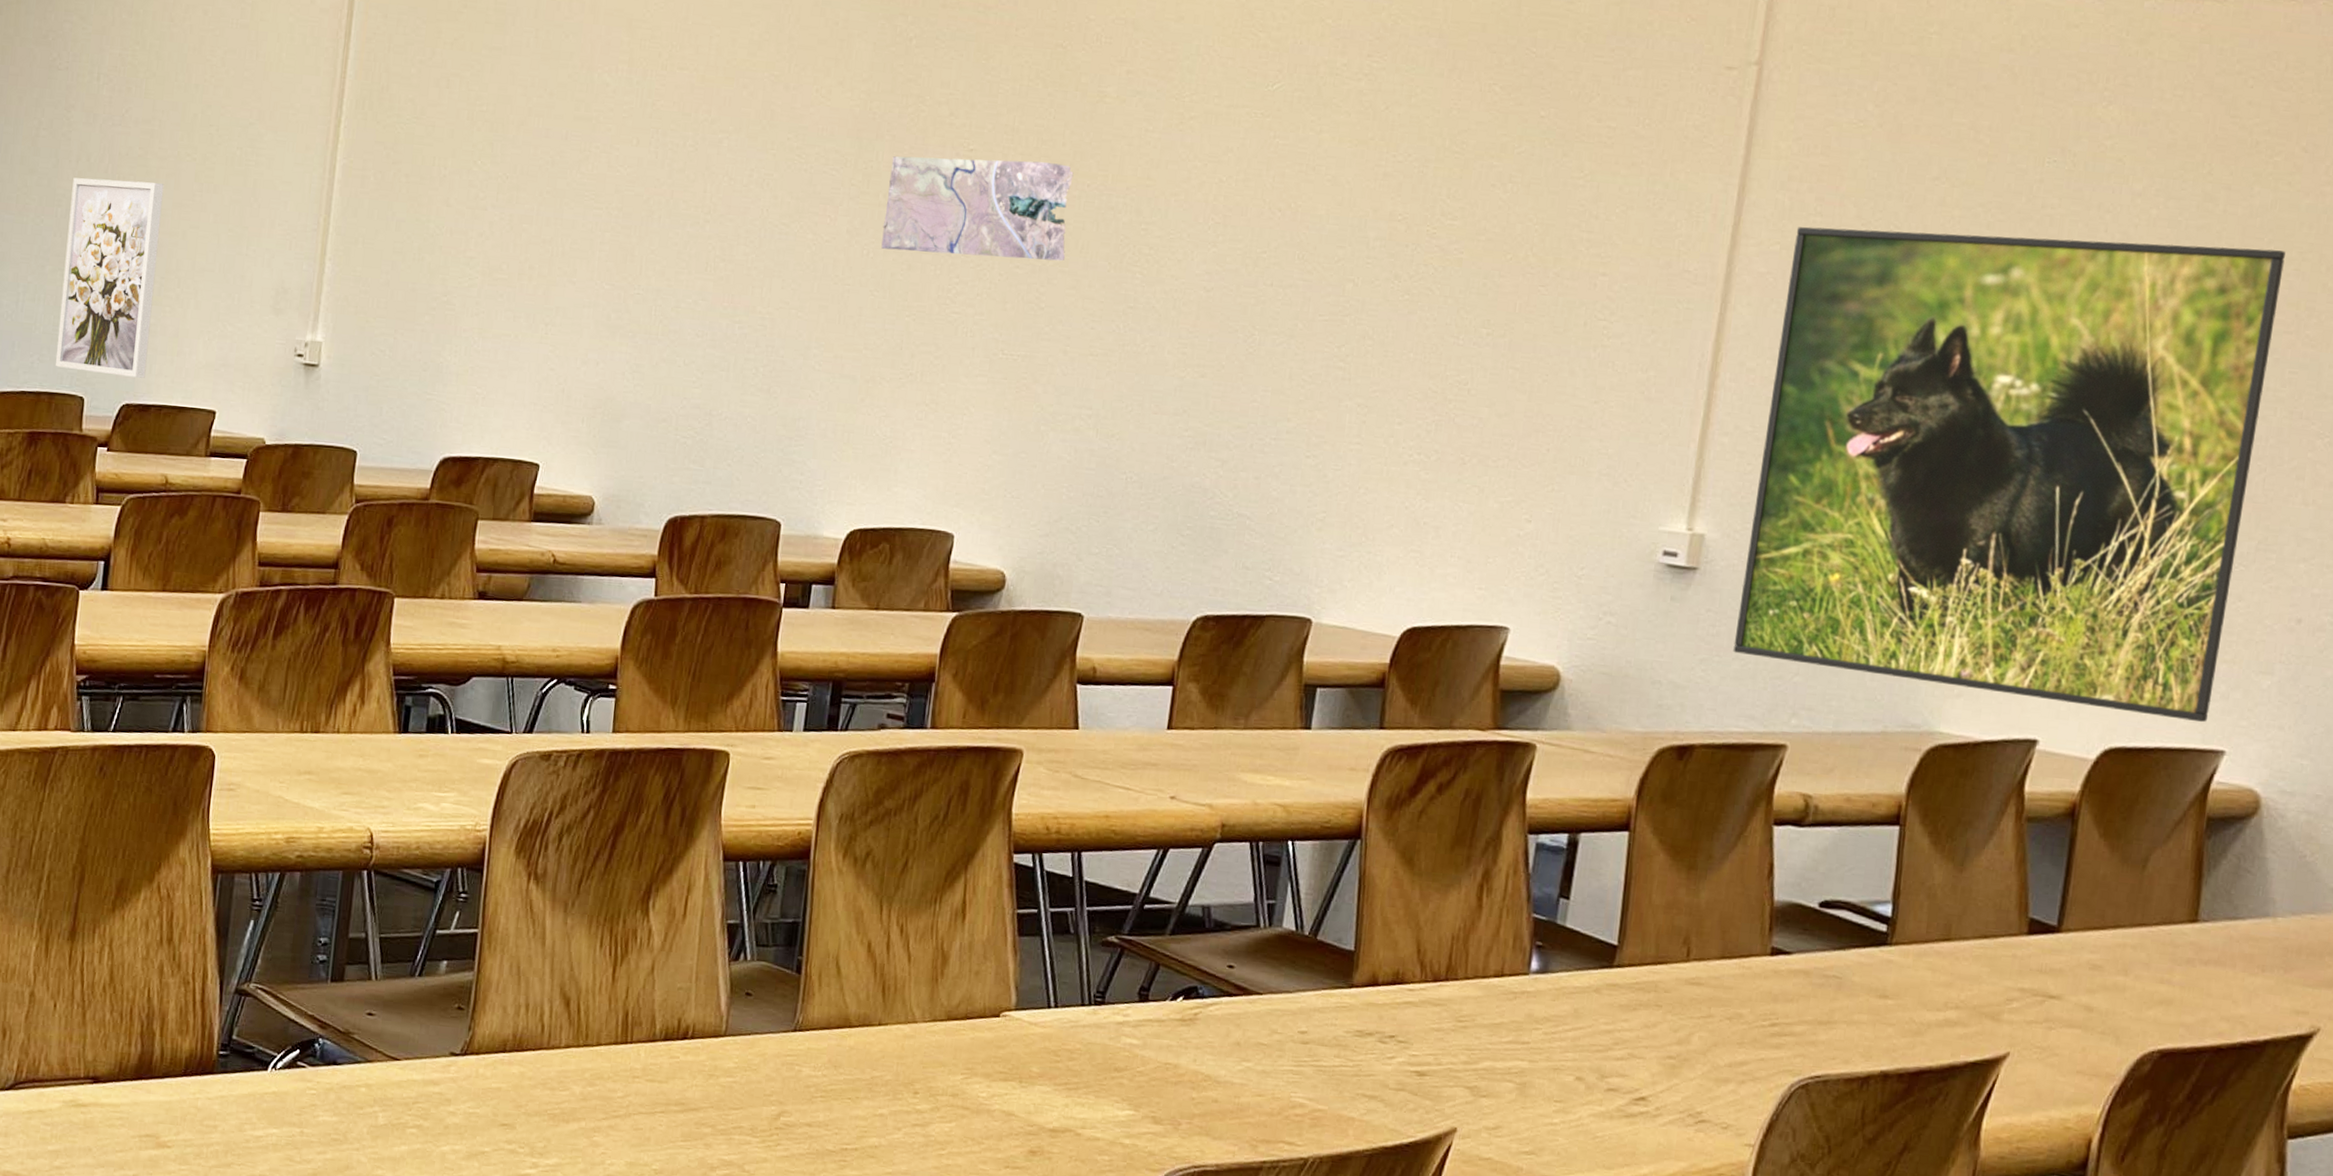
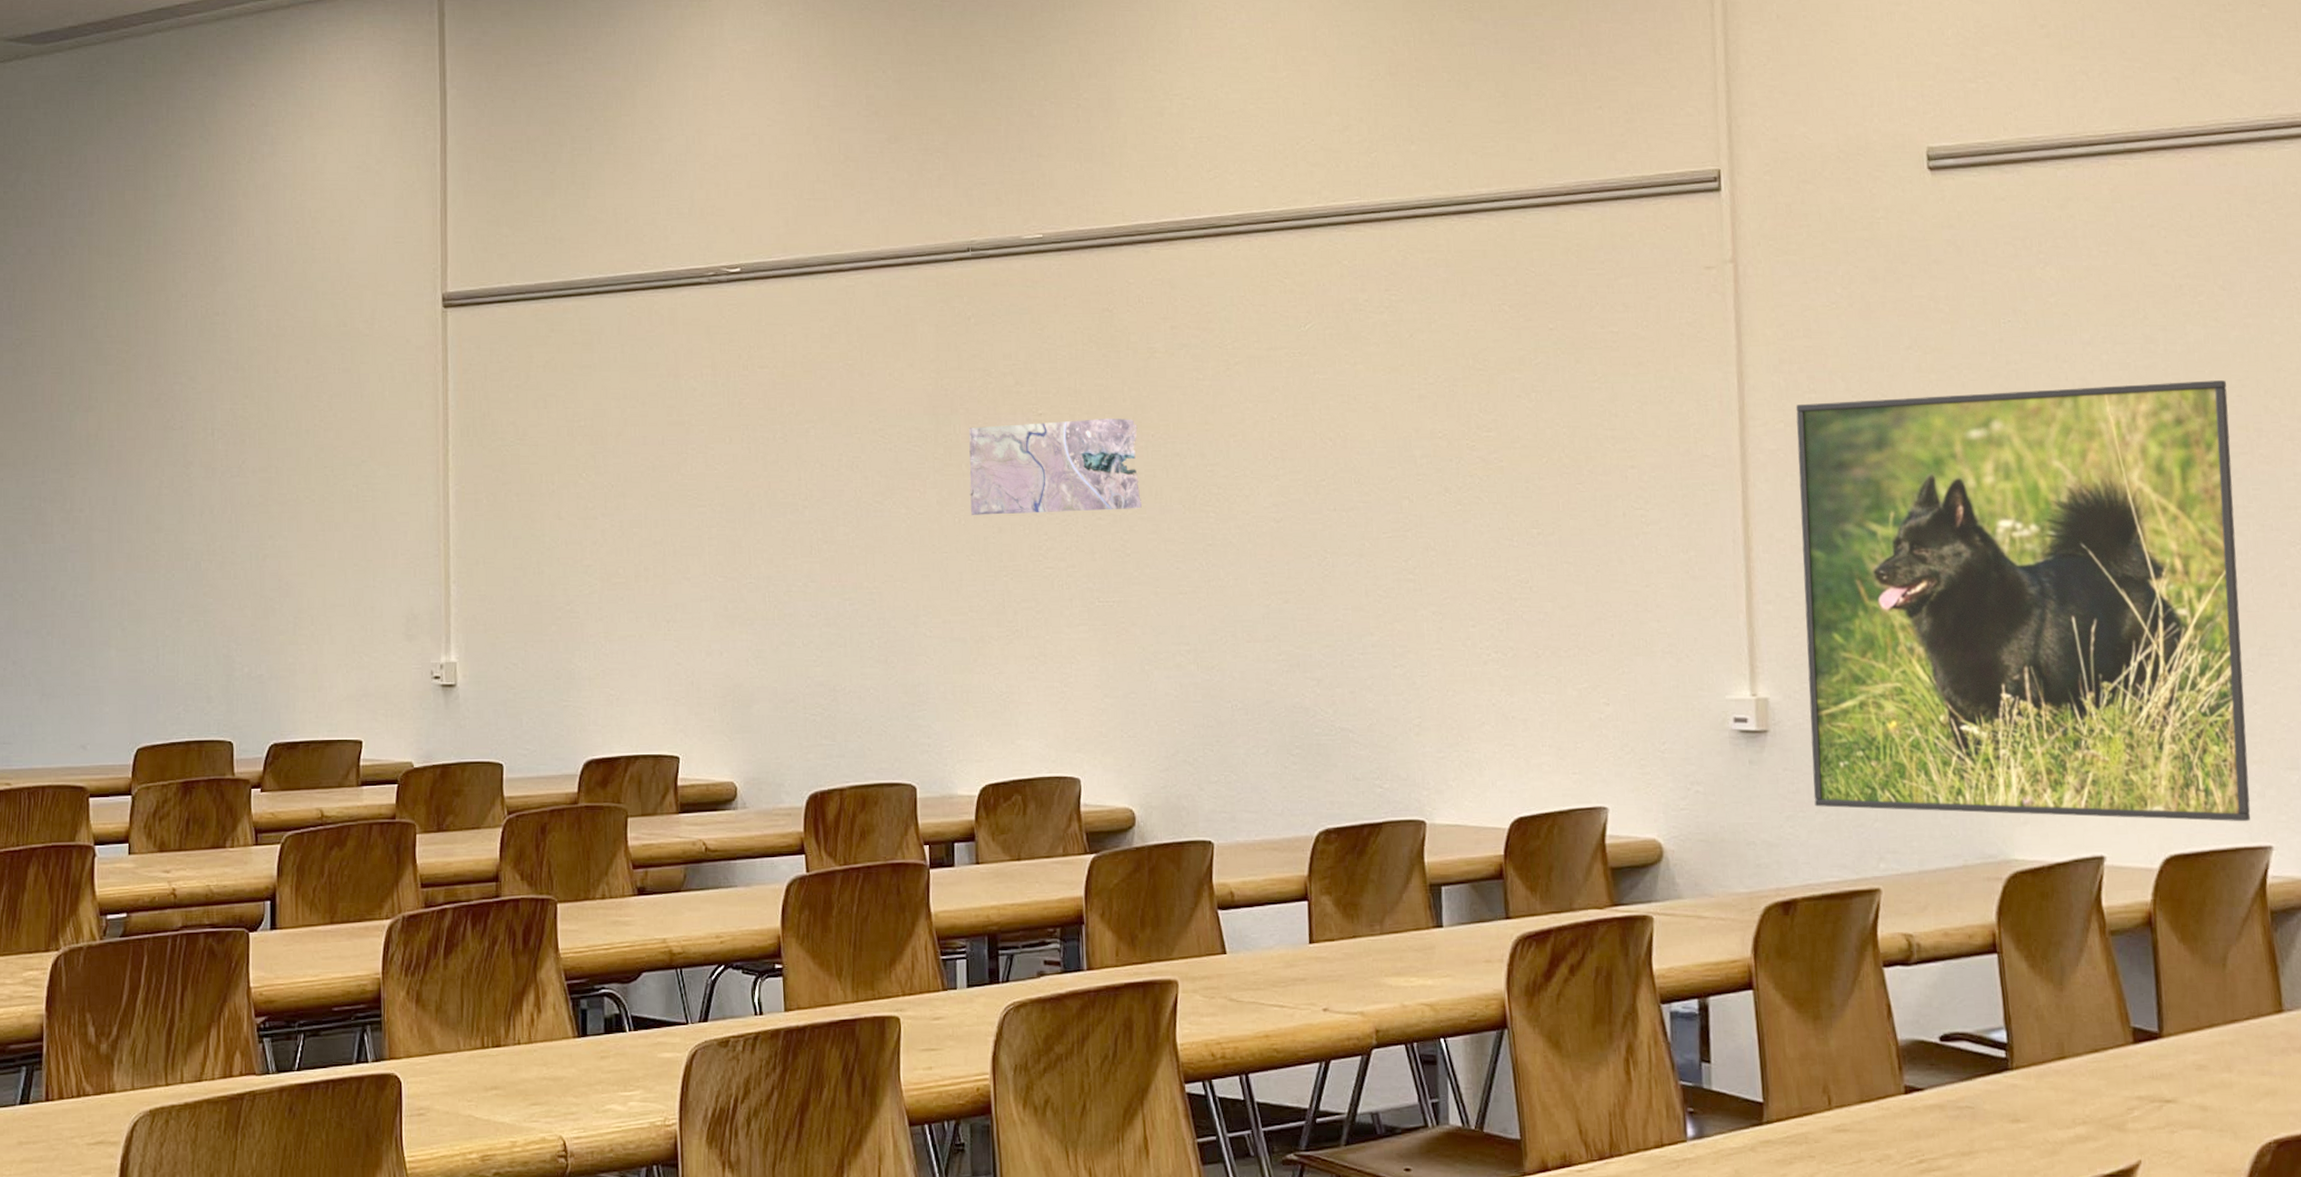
wall art: present [55,177,165,378] -> none [199,527,290,717]

